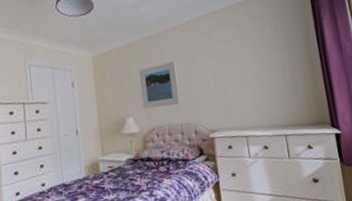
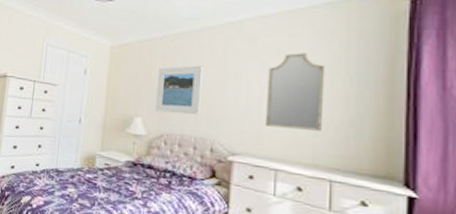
home mirror: none [225,38,272,103] -> present [264,53,325,131]

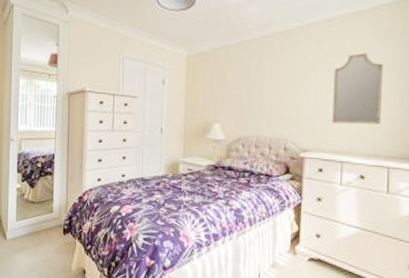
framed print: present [155,65,203,116] -> none [232,70,275,118]

